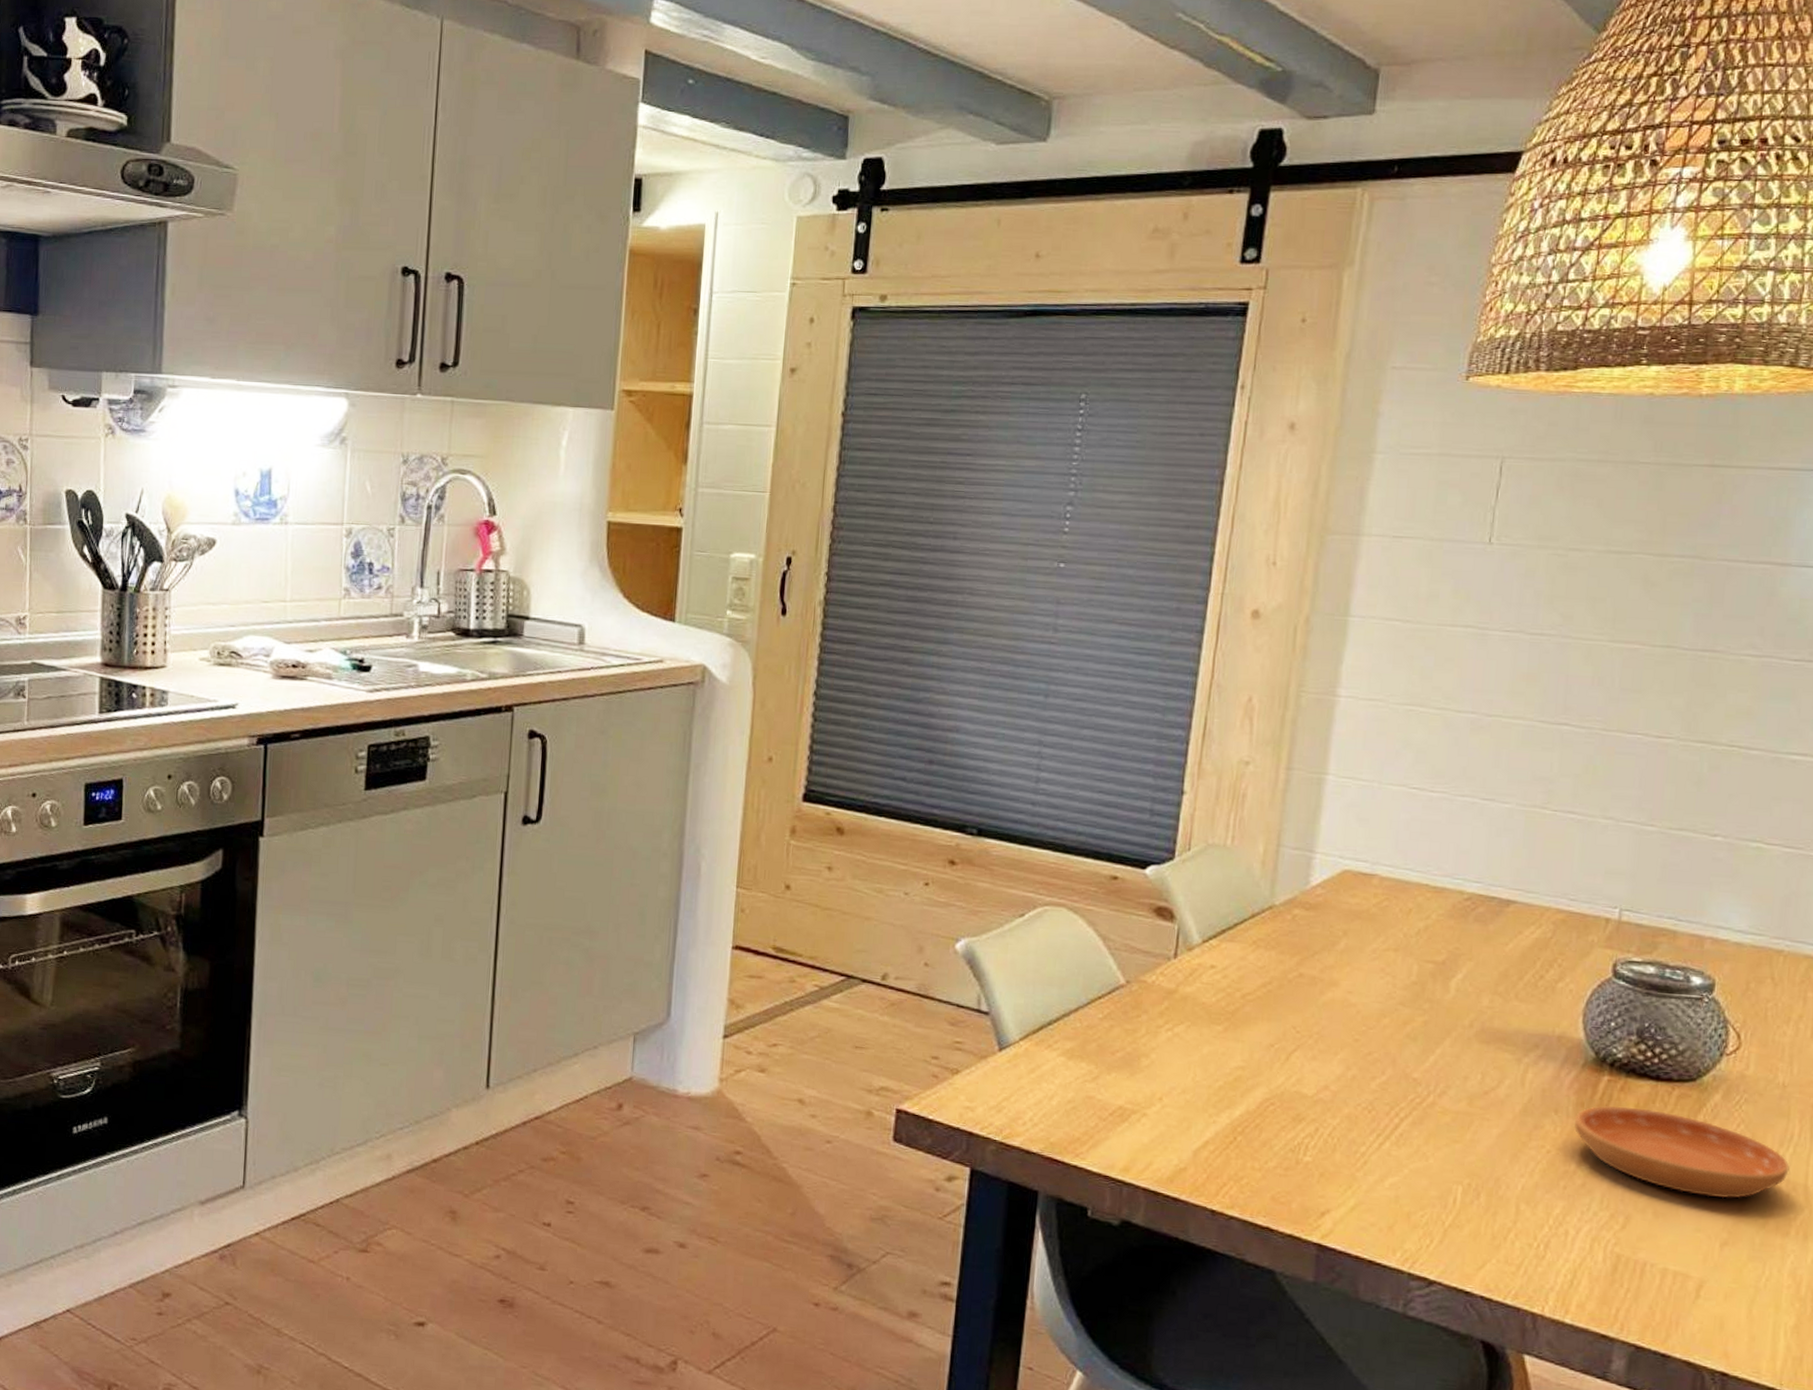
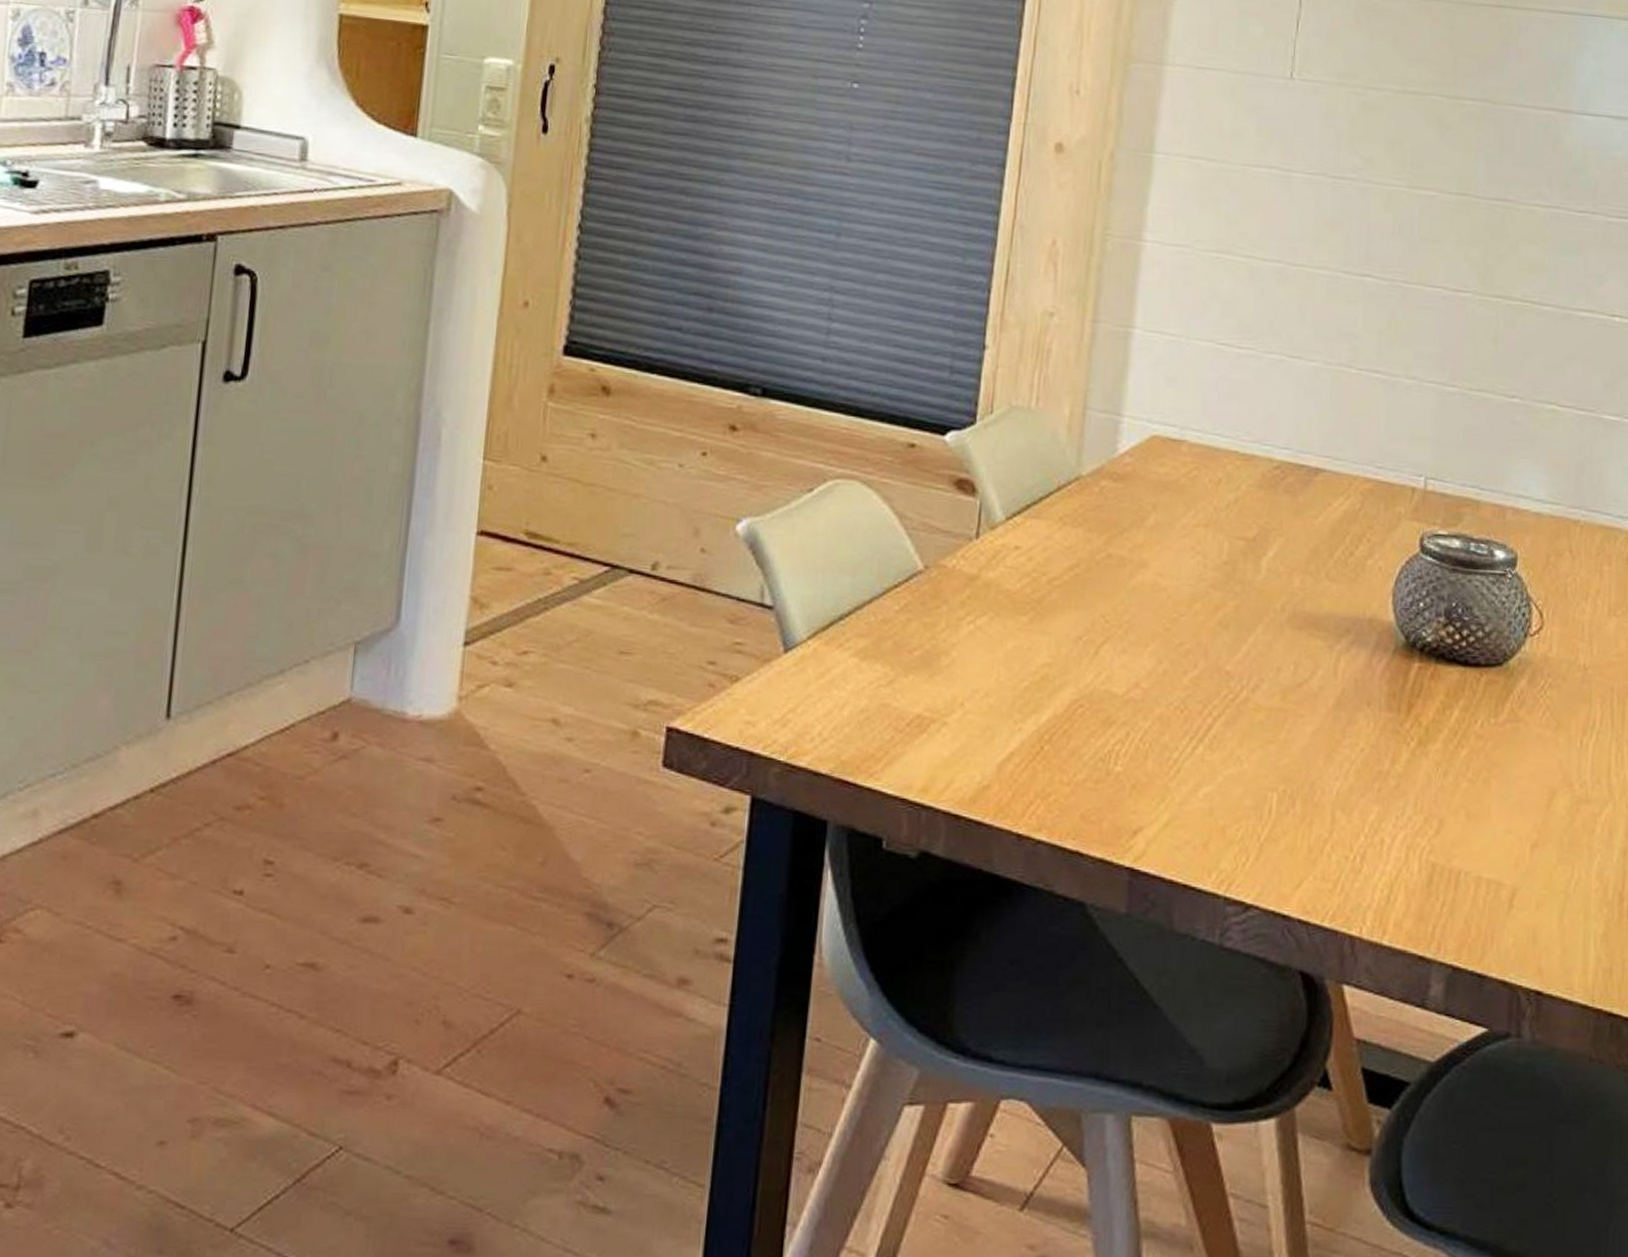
saucer: present [1575,1105,1790,1199] -> none [1387,695,1593,795]

